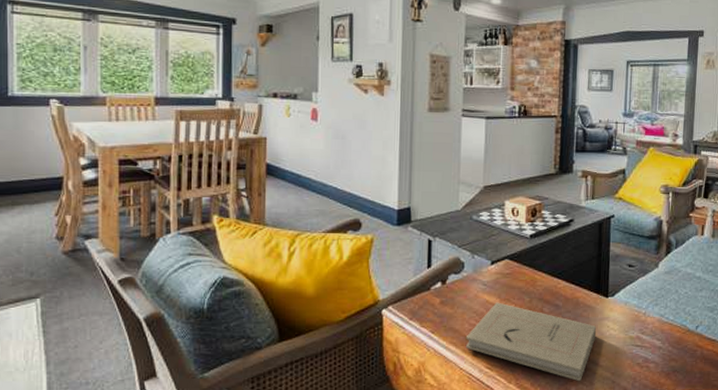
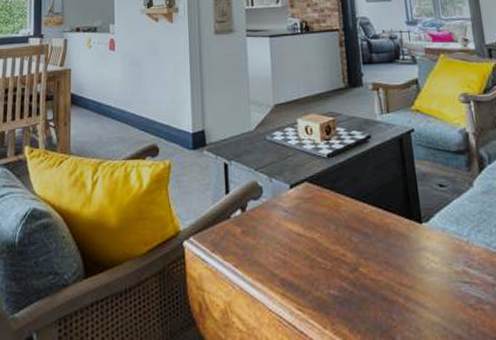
book: present [466,302,597,382] -> none [272,231,416,328]

